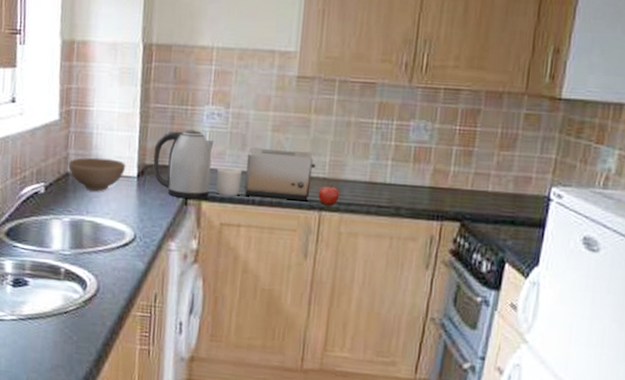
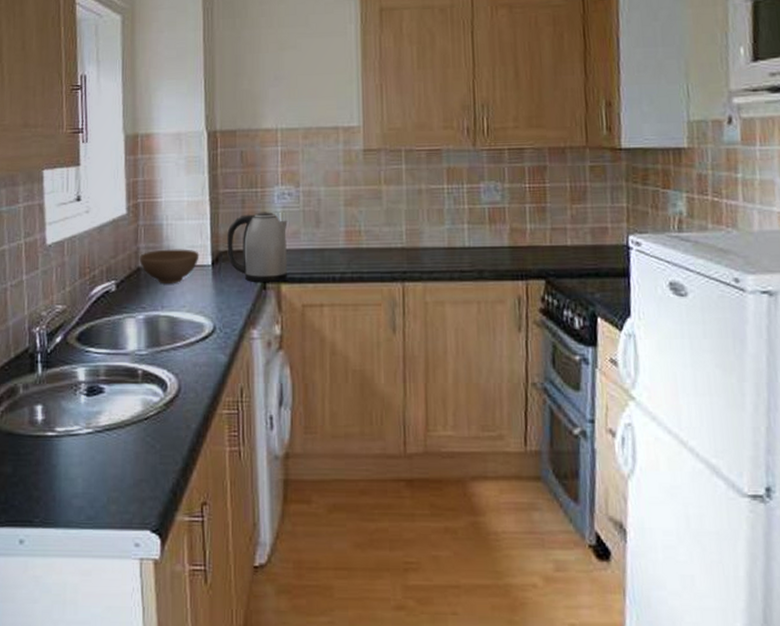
mug: present [216,167,243,197] -> none [293,246,320,276]
toaster: present [244,147,316,202] -> none [322,222,393,275]
fruit: present [318,185,340,207] -> none [399,254,421,277]

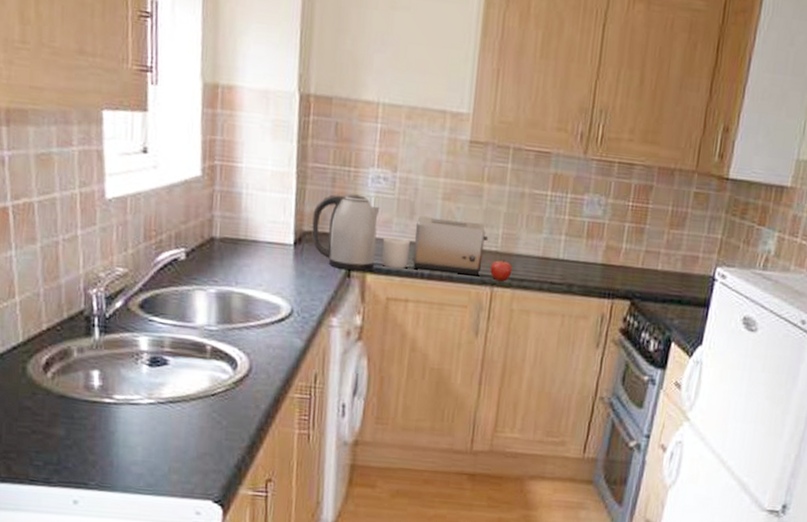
bowl: present [139,249,200,283] -> none [213,221,281,260]
mug: none [293,246,320,276] -> present [382,236,411,270]
toaster: none [322,222,393,275] -> present [412,216,489,276]
fruit: none [399,254,421,277] -> present [490,259,513,283]

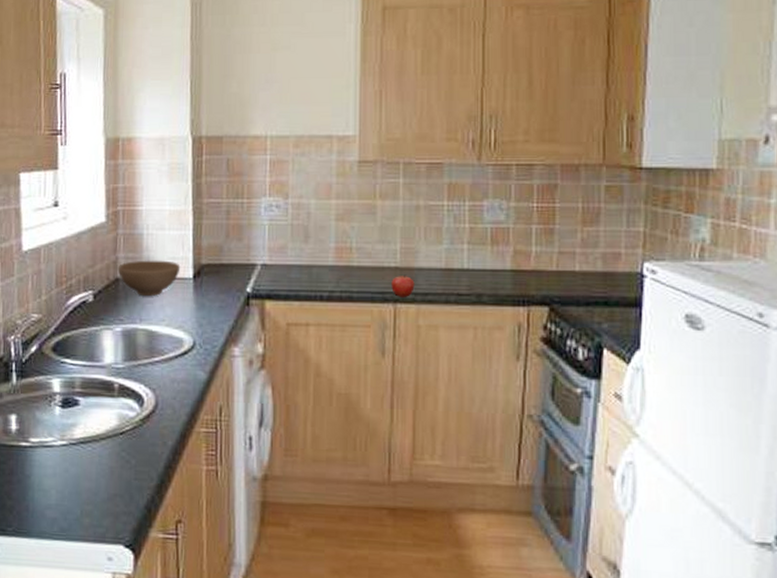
bowl: none [213,221,281,260] -> present [117,260,181,296]
kettle: present [311,194,380,271] -> none [210,224,274,299]
mug: present [382,236,411,270] -> none [279,262,308,294]
toaster: present [412,216,489,276] -> none [310,239,386,294]

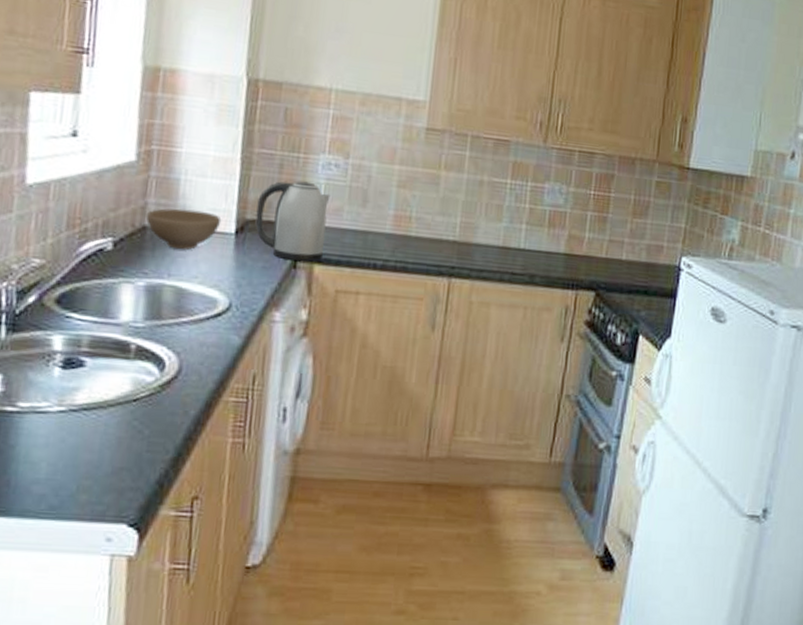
kettle: none [210,224,274,299] -> present [255,180,330,262]
fruit: present [391,275,415,299] -> none [448,249,471,274]

